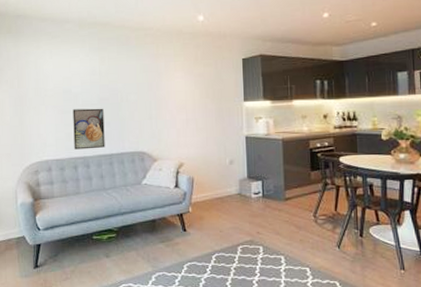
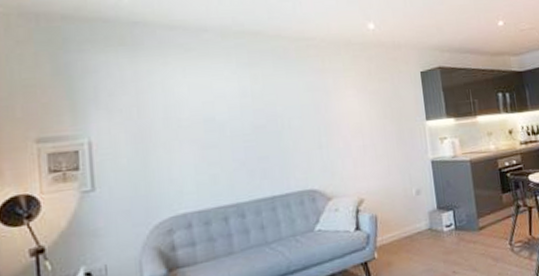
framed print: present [73,108,105,150] -> none [218,138,265,196]

